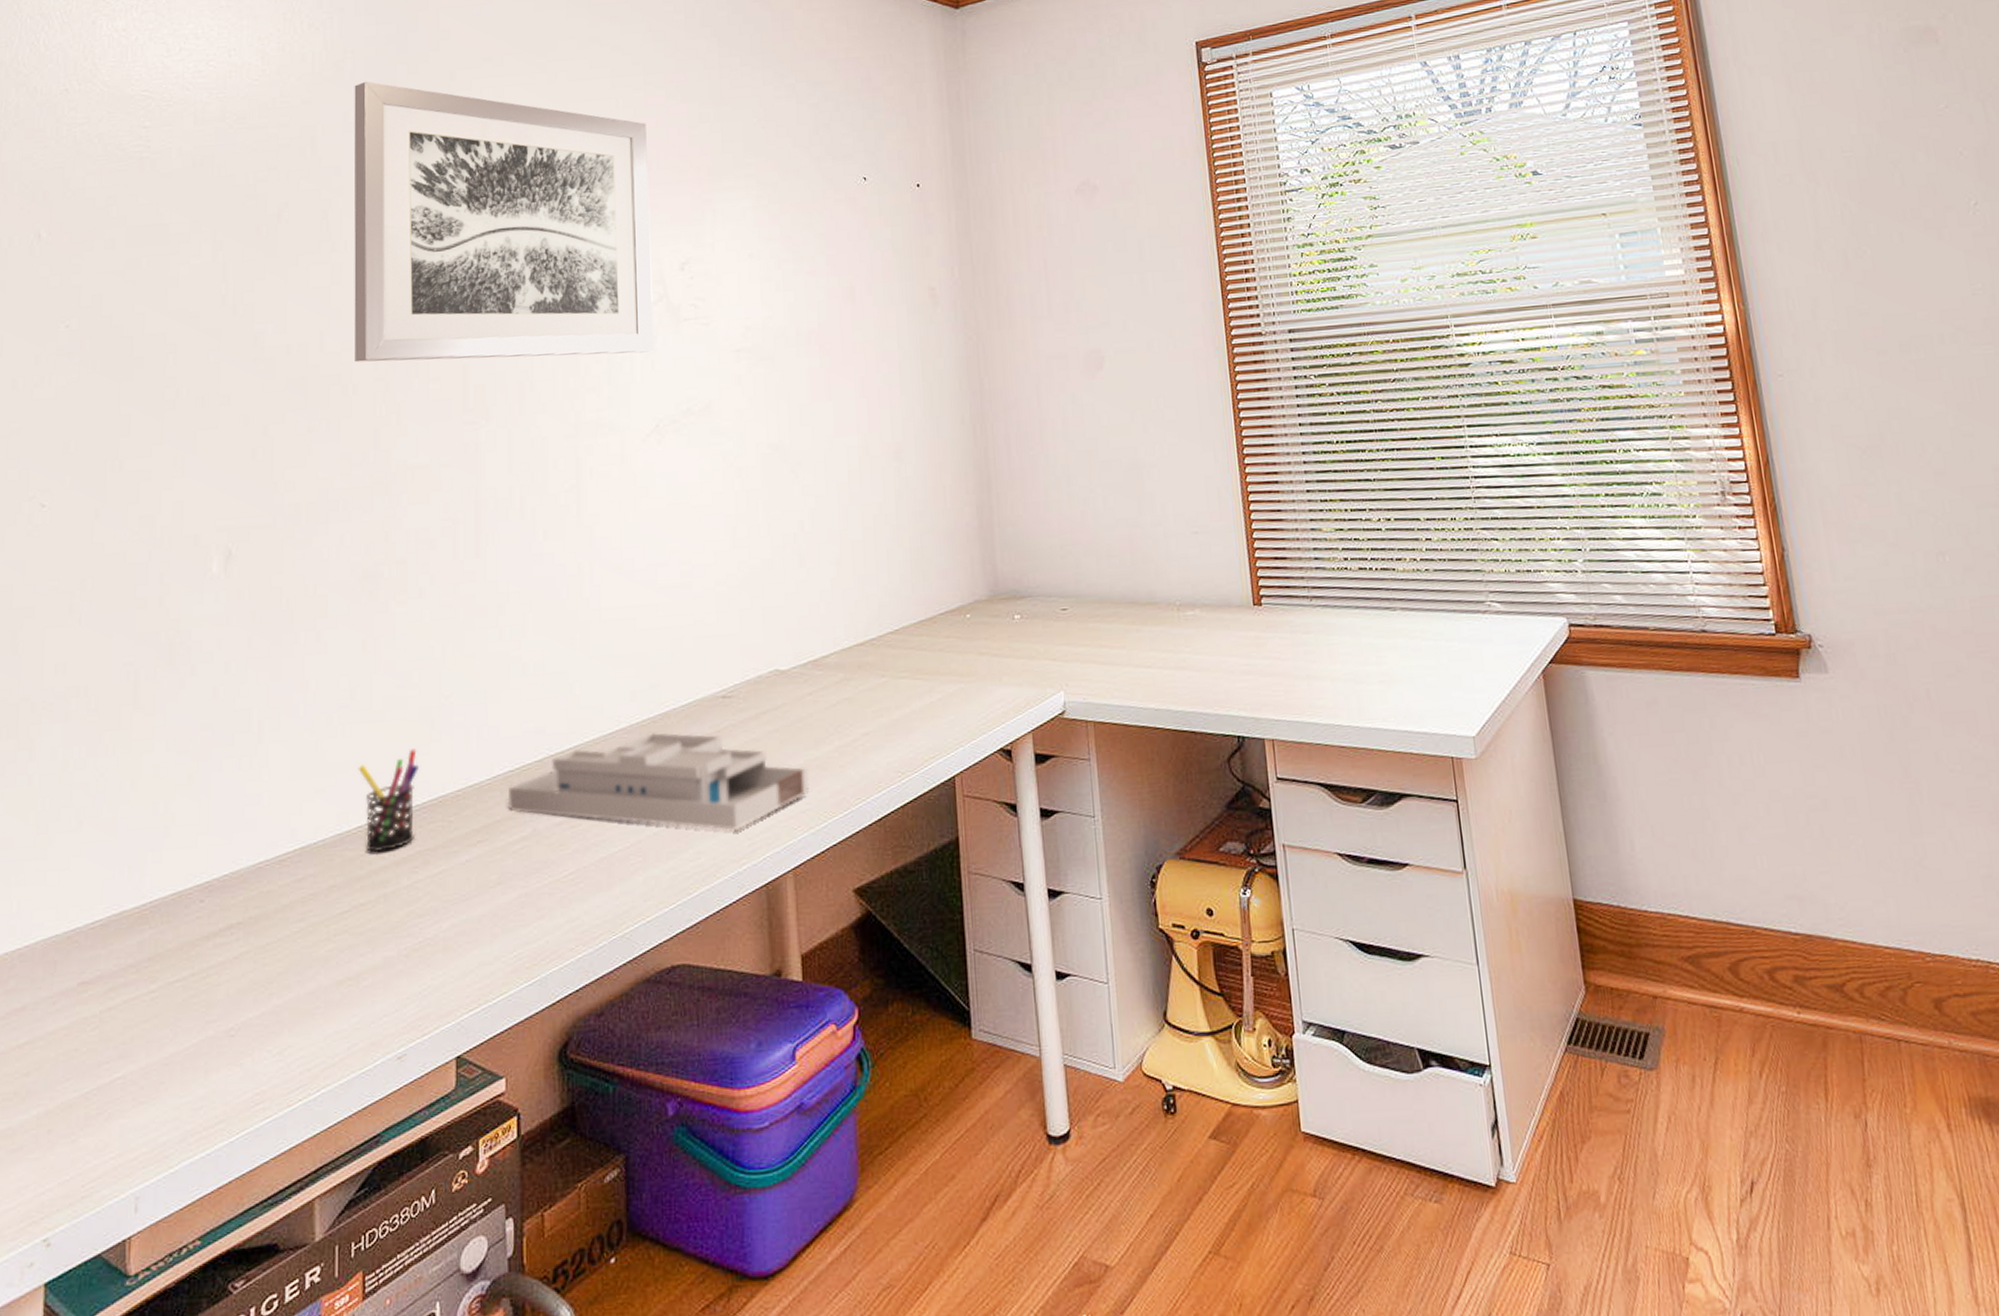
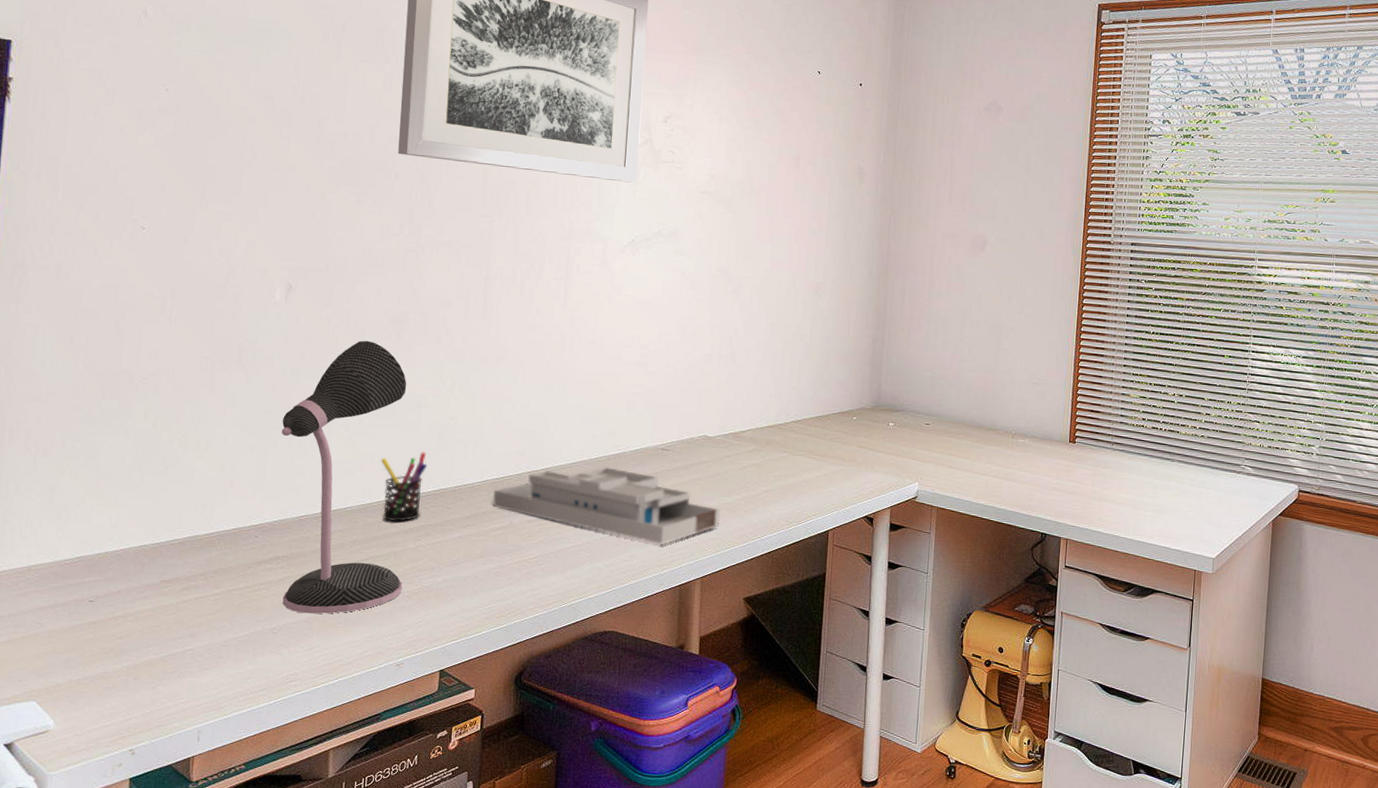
desk lamp: none [227,609,398,1002] -> present [281,340,407,614]

